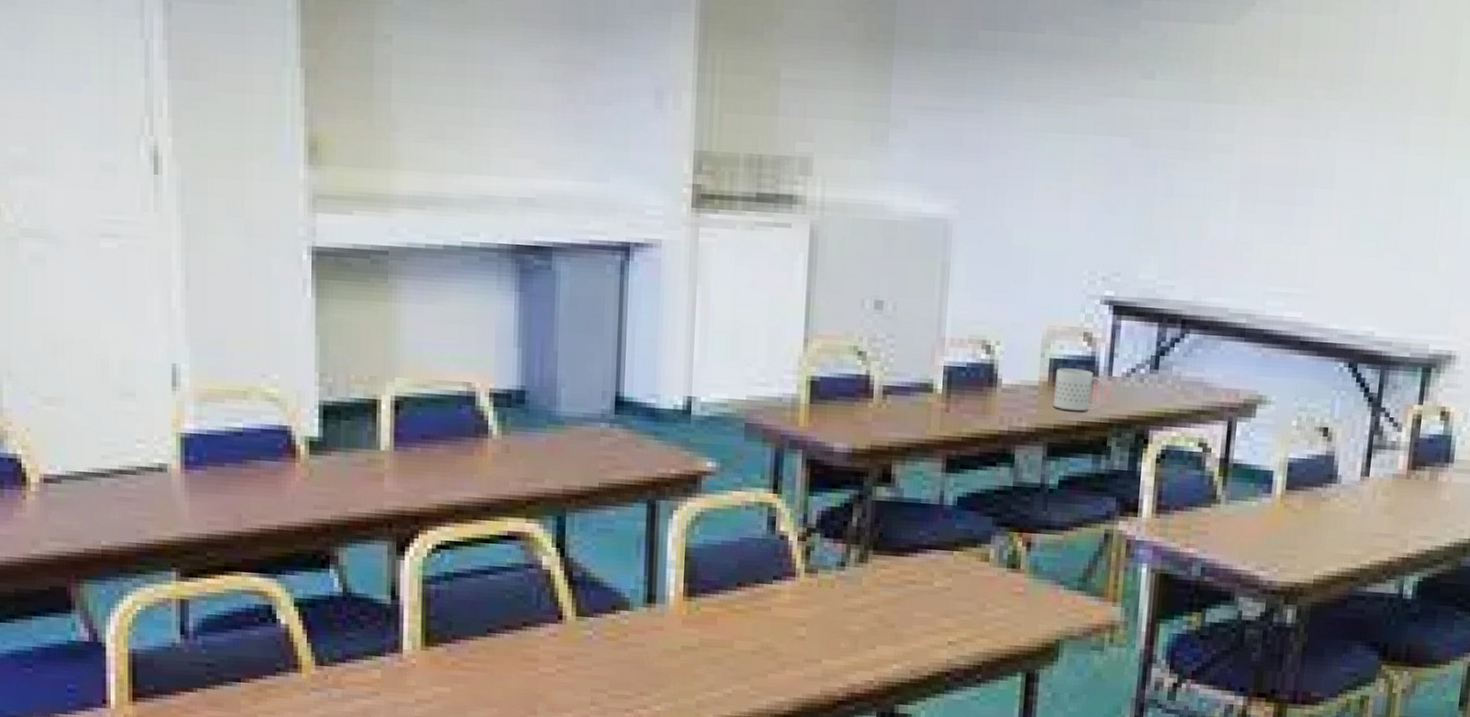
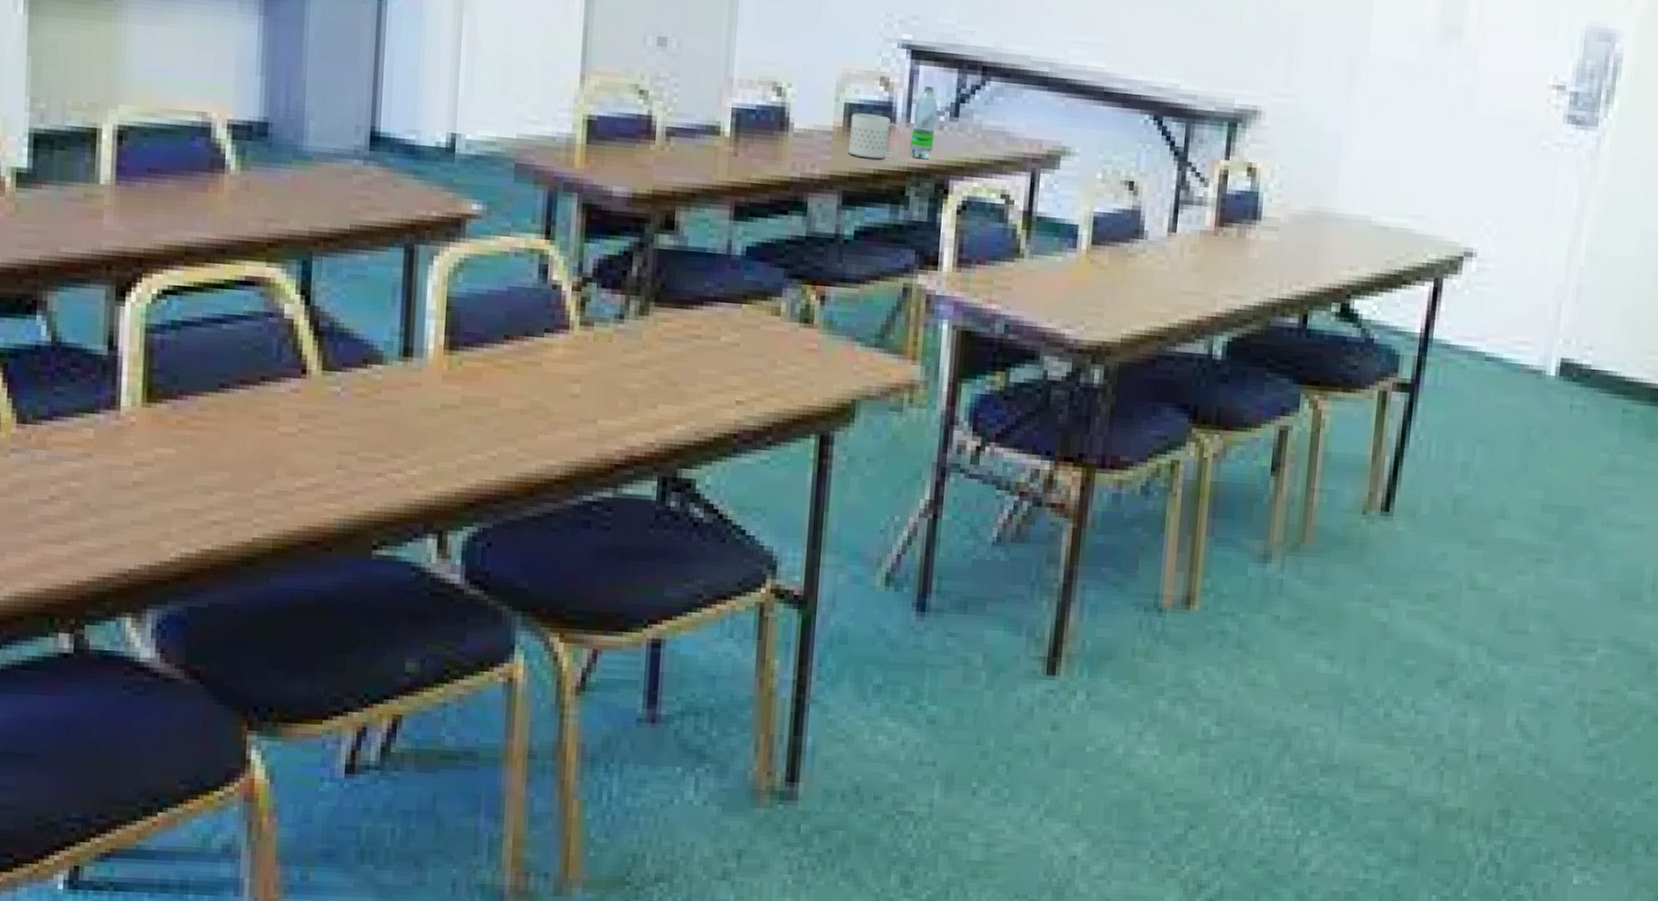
bottle: none [1111,340,1139,411] -> present [909,86,938,160]

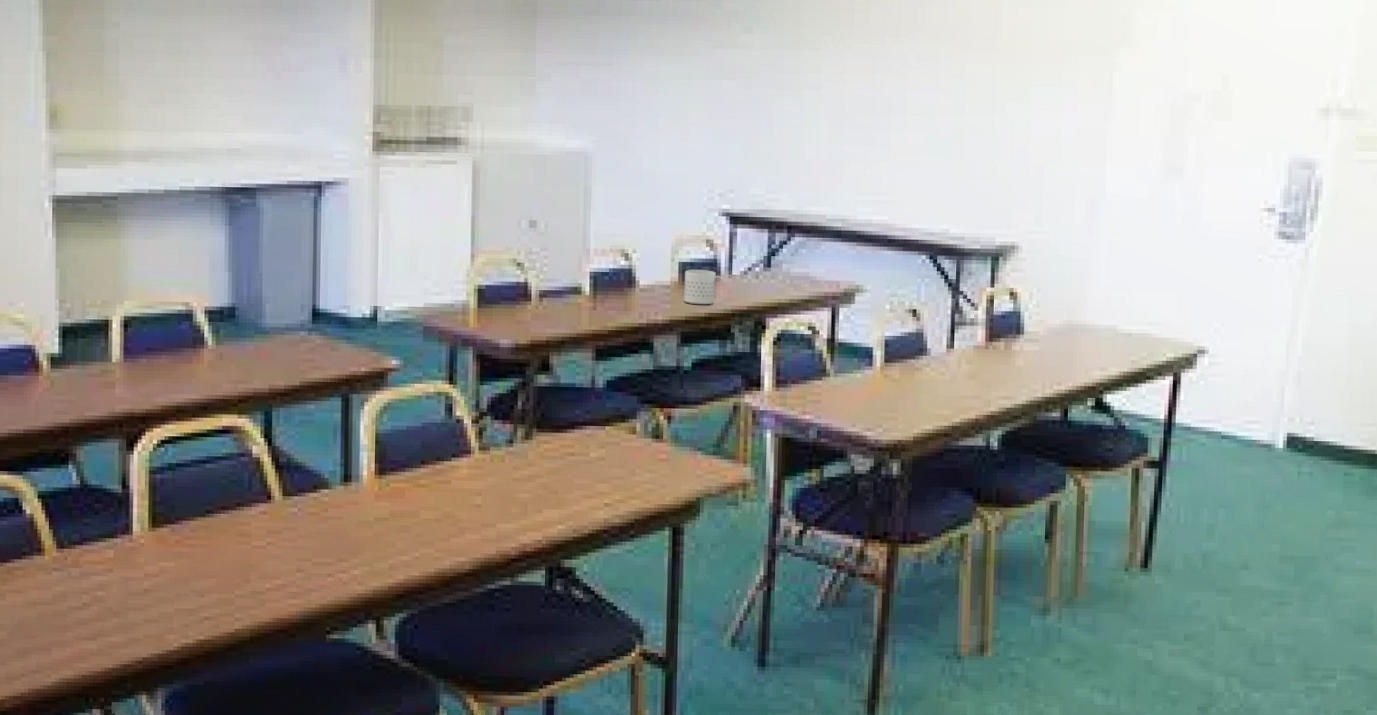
bottle: present [909,86,938,160] -> none [732,245,754,303]

